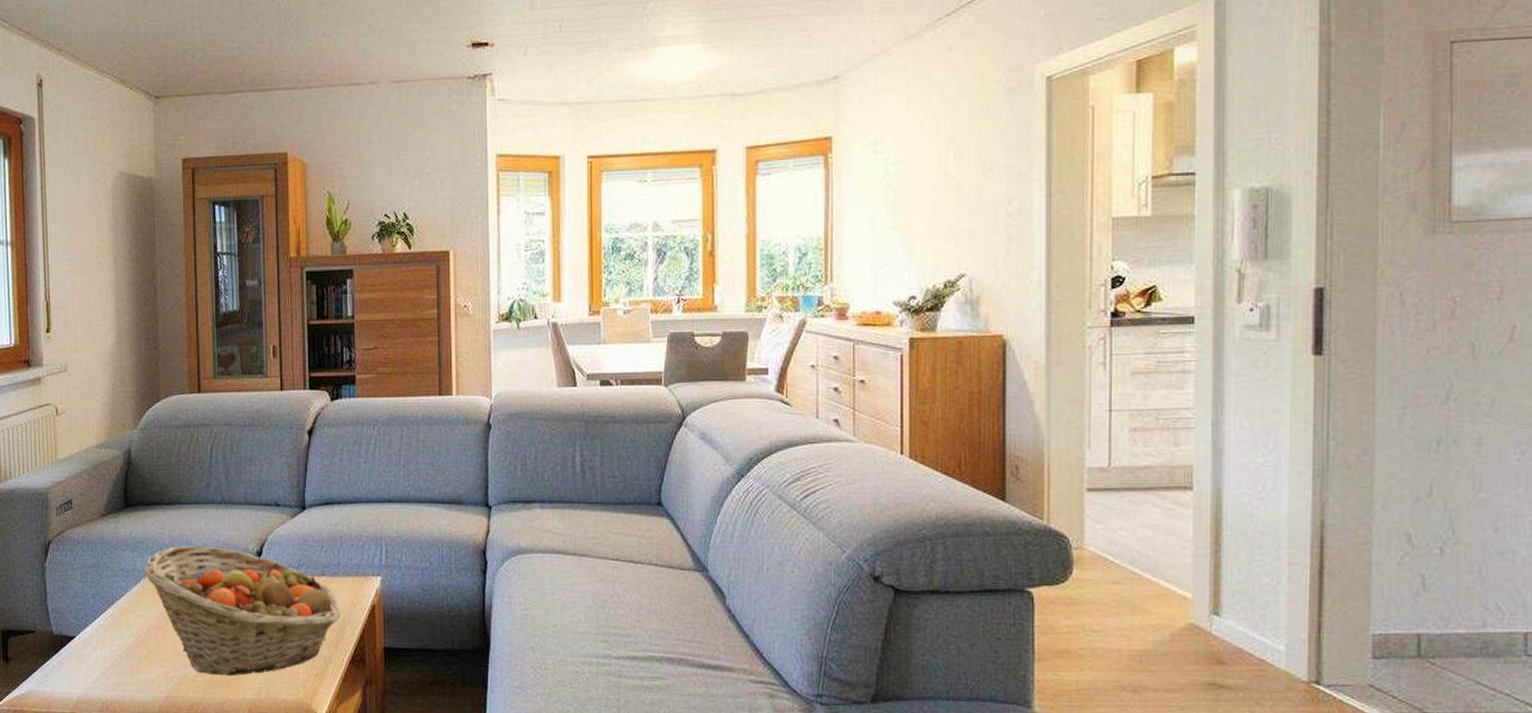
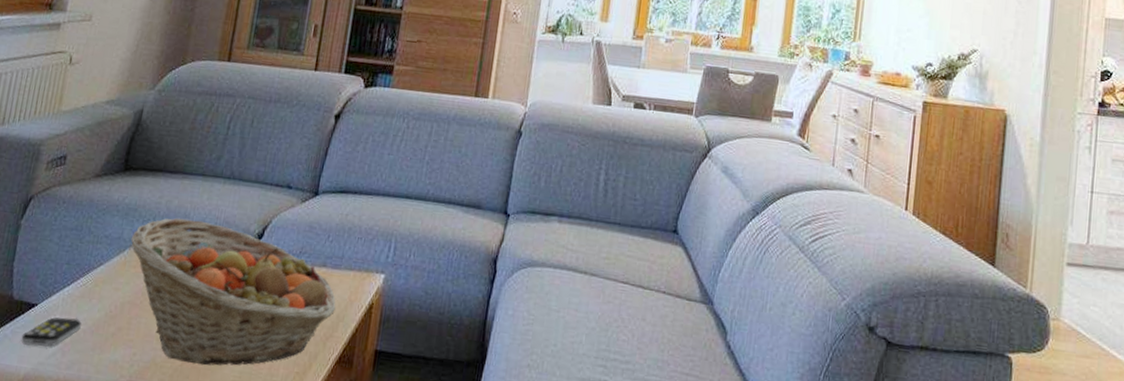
remote control: none [68,646,116,674] -> present [21,317,82,347]

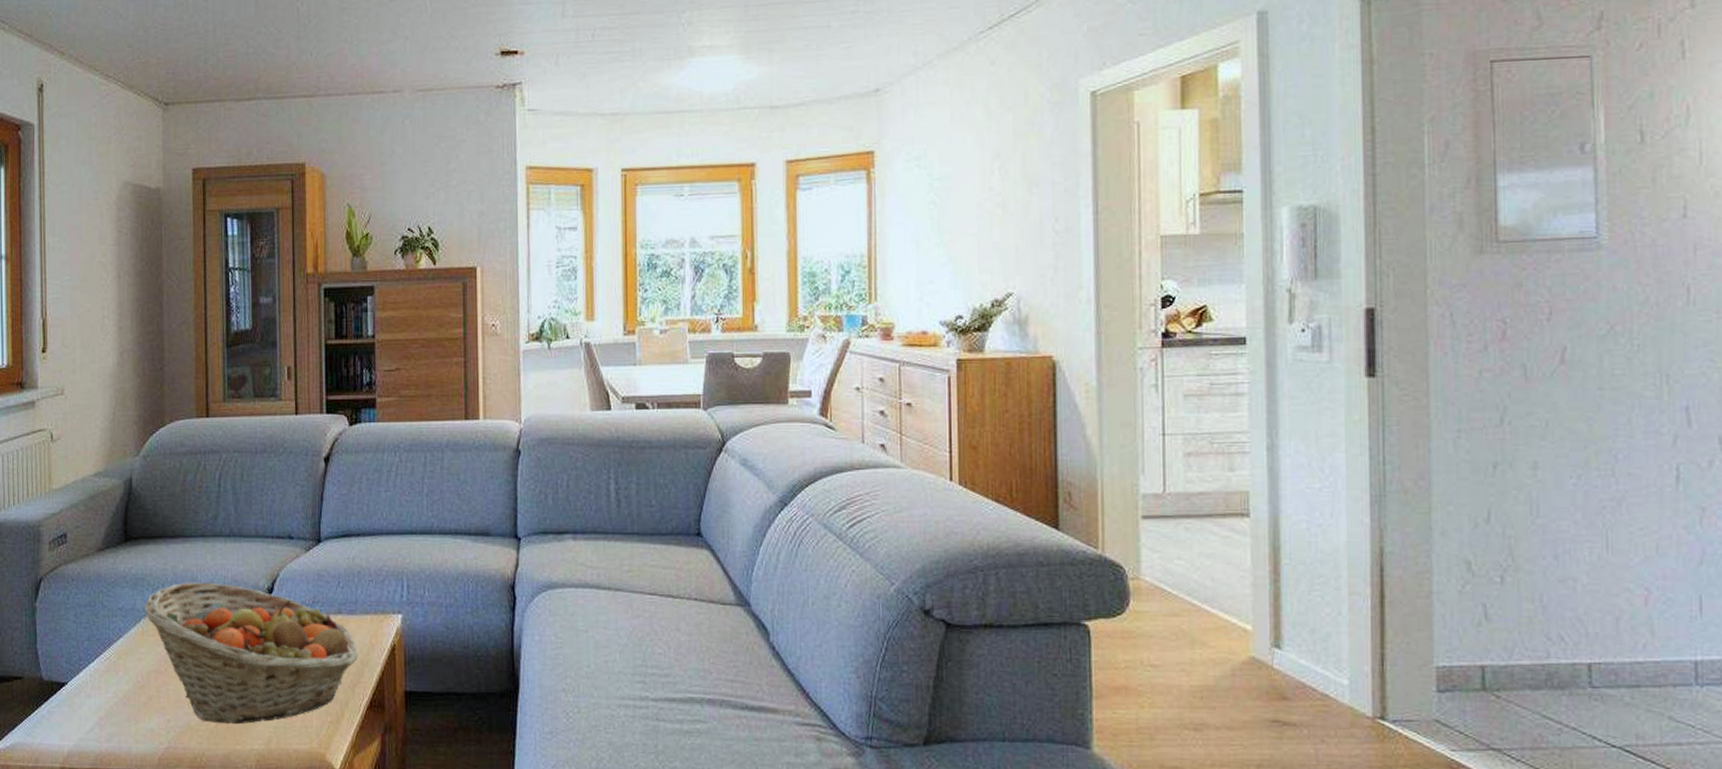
remote control: present [21,317,82,347] -> none [58,693,112,724]

